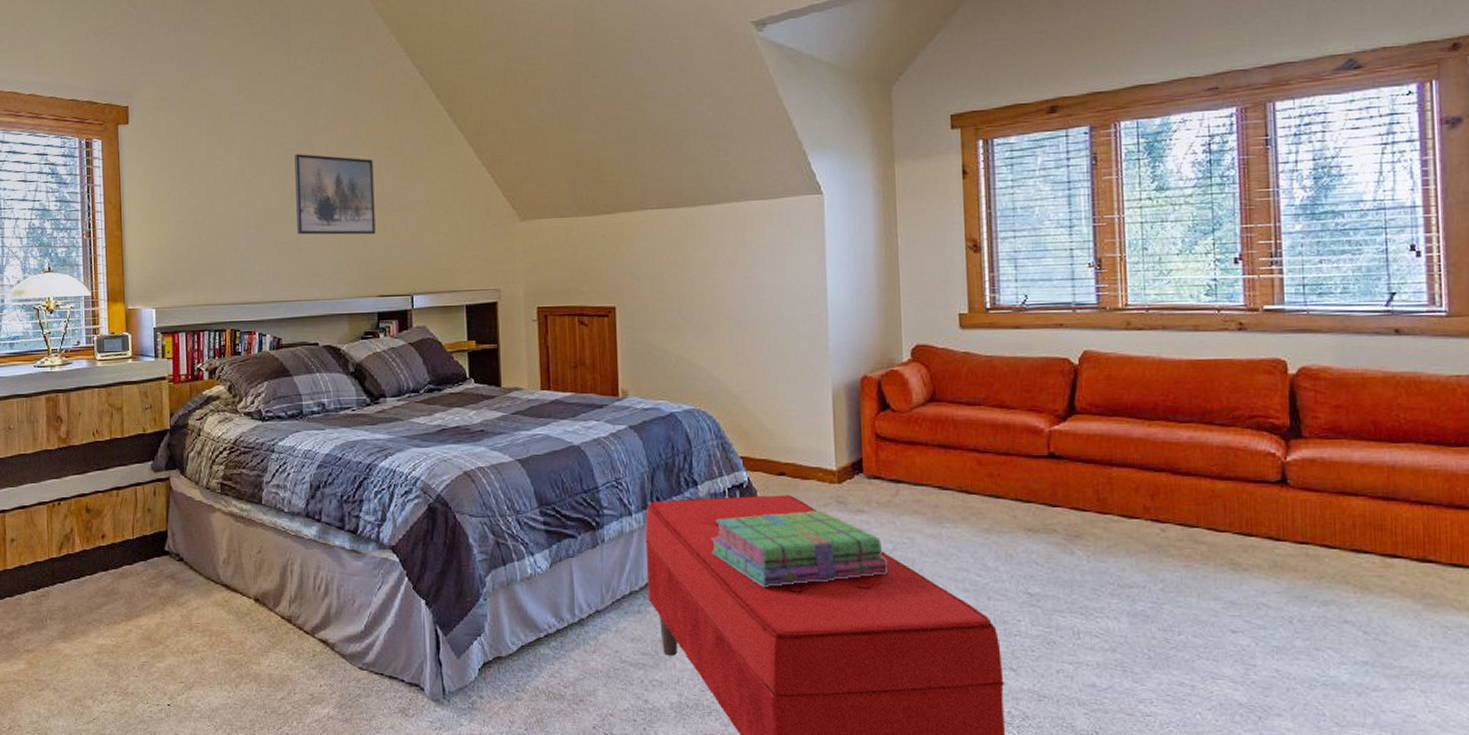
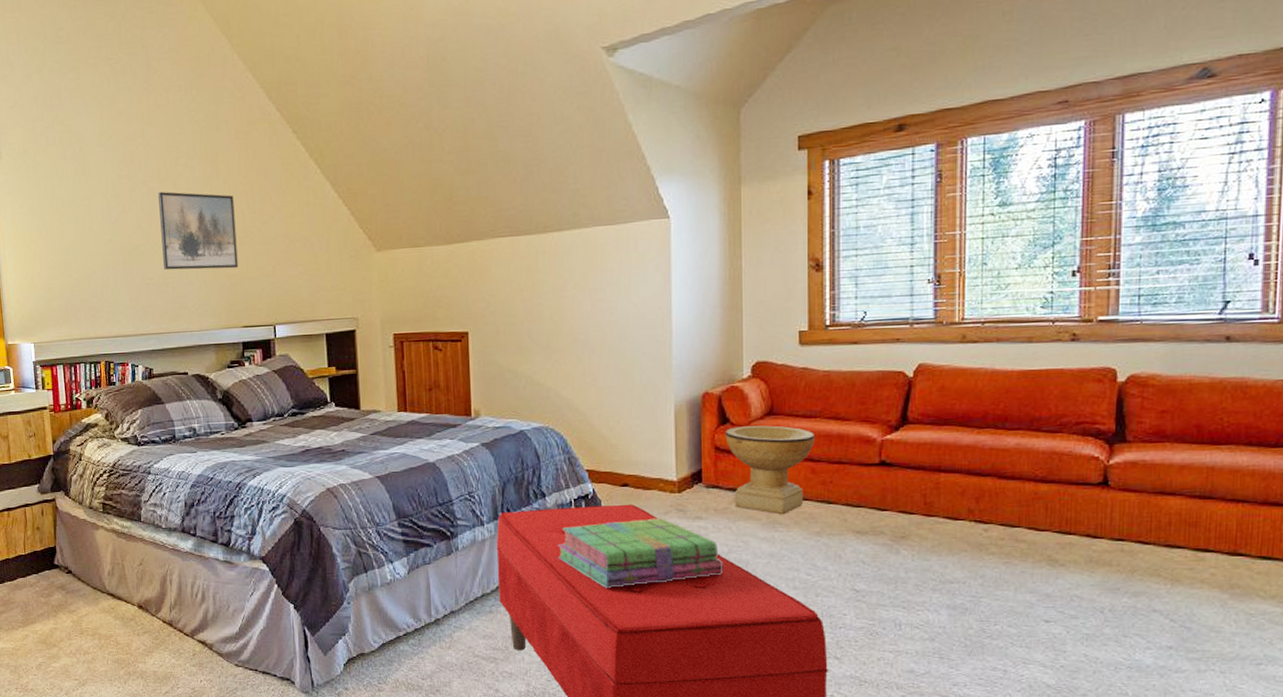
decorative bowl: none [885,413,981,510] -> present [725,425,816,515]

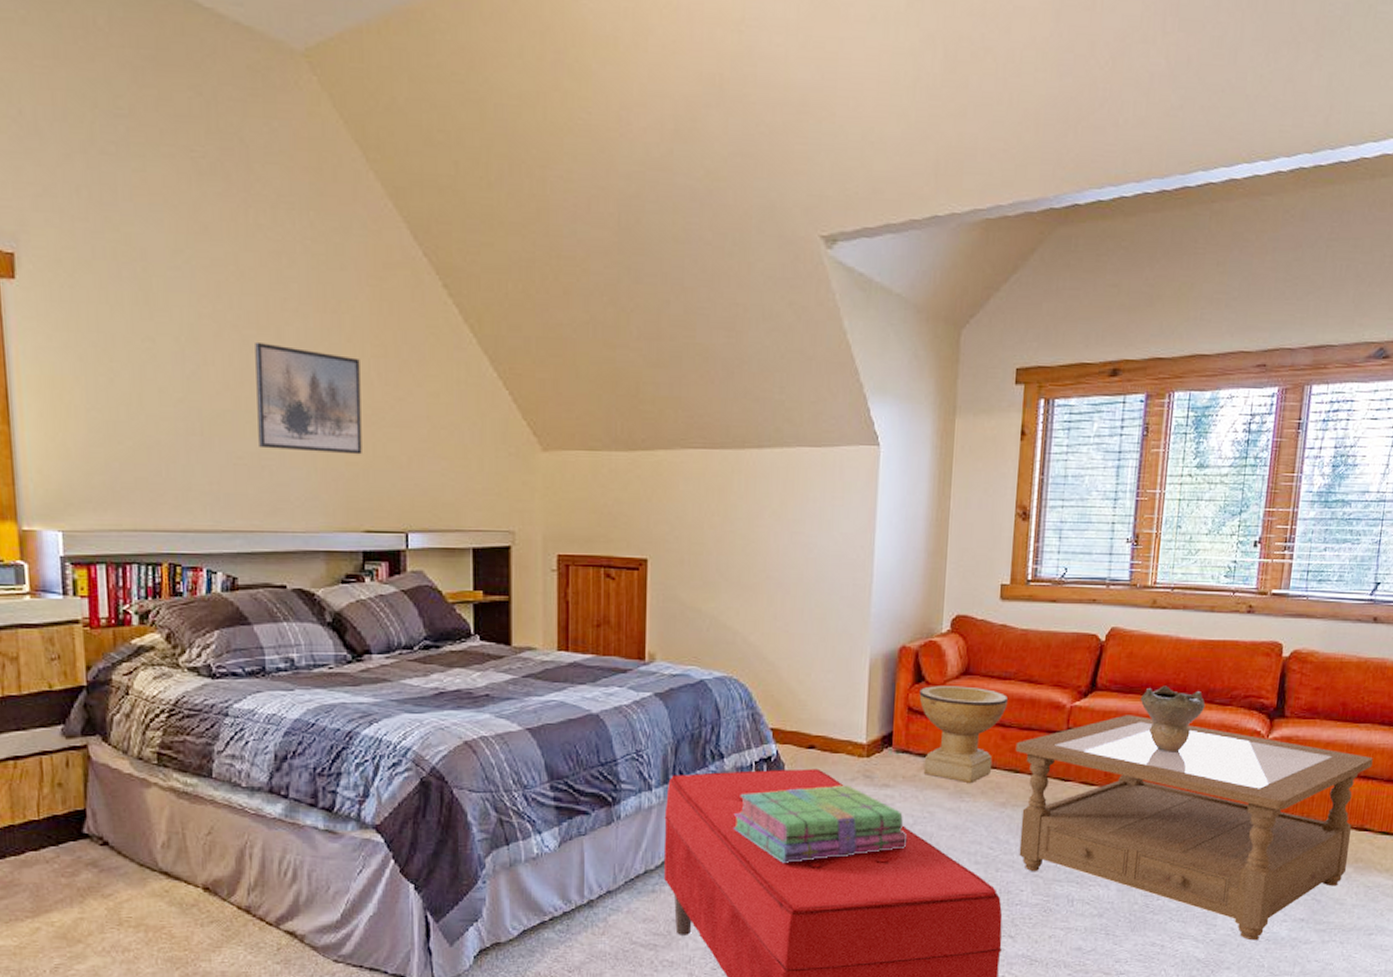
coffee table: none [826,445,1241,668] -> present [1015,715,1373,941]
decorative bowl: none [957,416,1032,481] -> present [1140,685,1206,753]

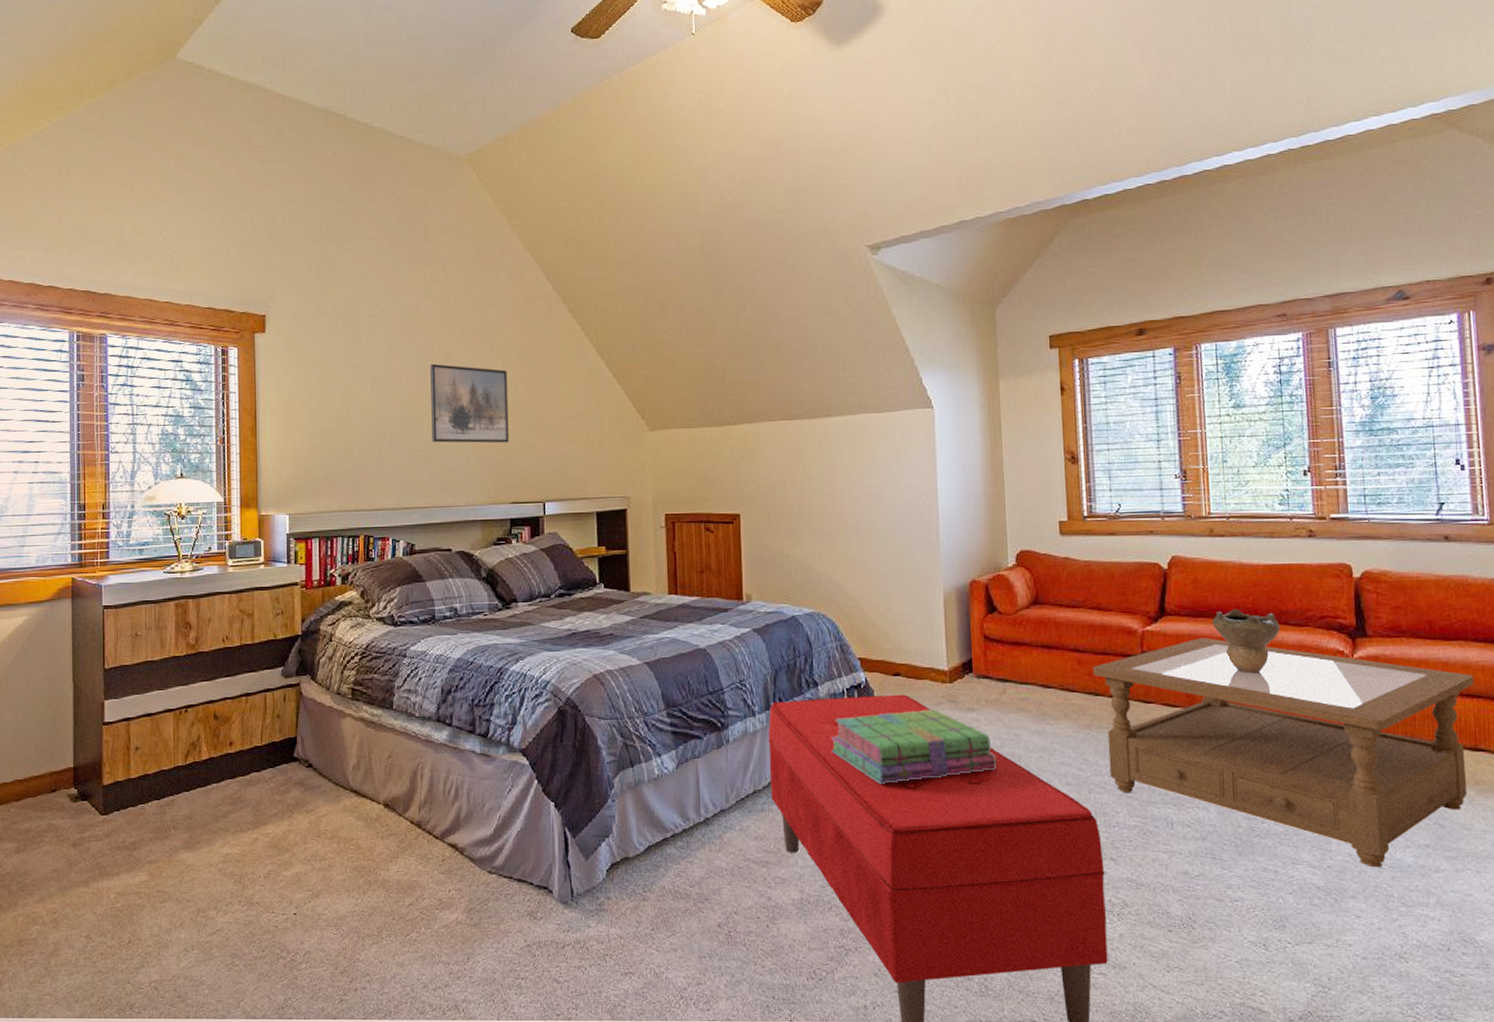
decorative bowl: present [919,686,1009,784] -> none [993,615,1080,707]

